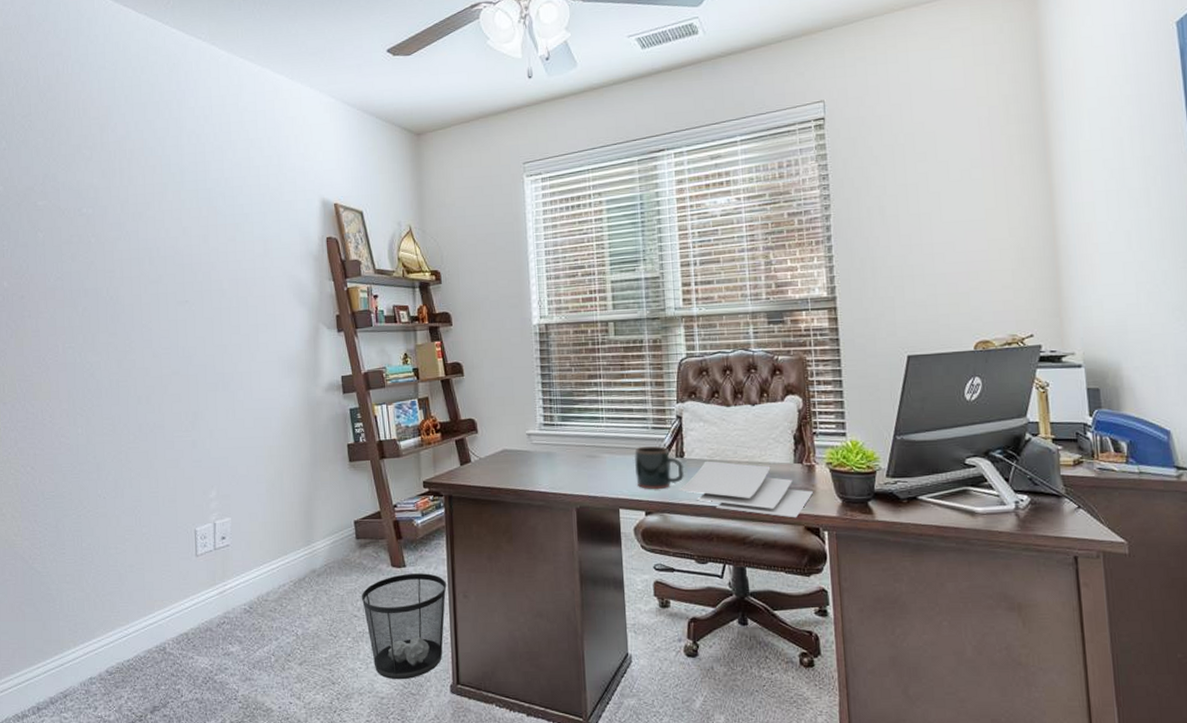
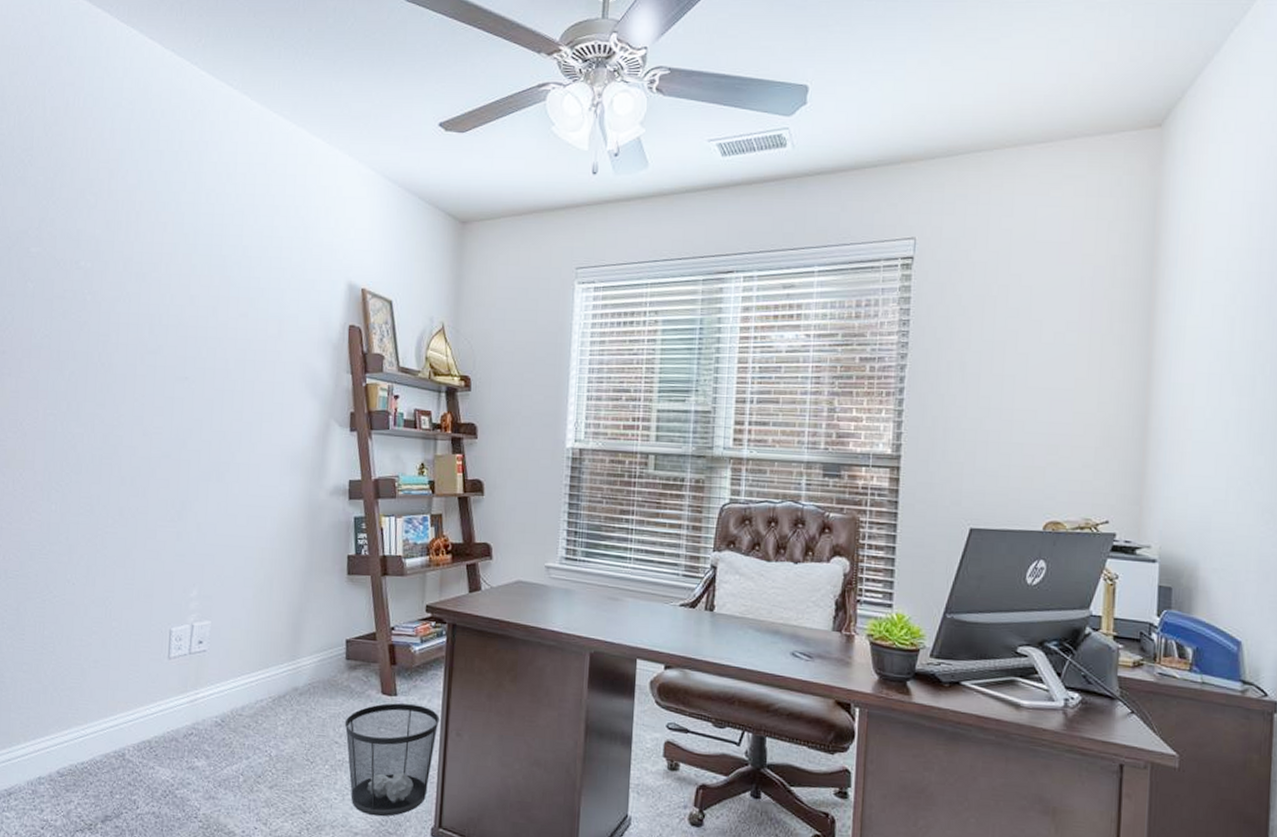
mug: present [633,445,685,490] -> none [659,593,713,643]
papers: present [678,461,814,518] -> none [703,617,850,690]

